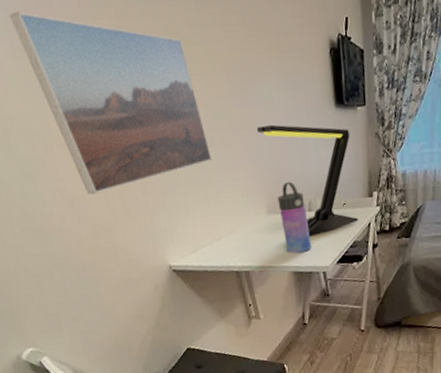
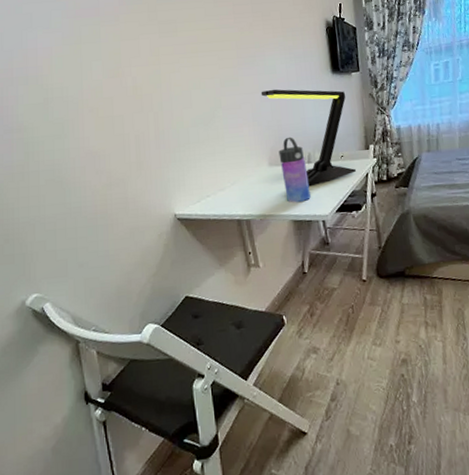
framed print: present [9,11,213,194] -> none [64,10,220,151]

